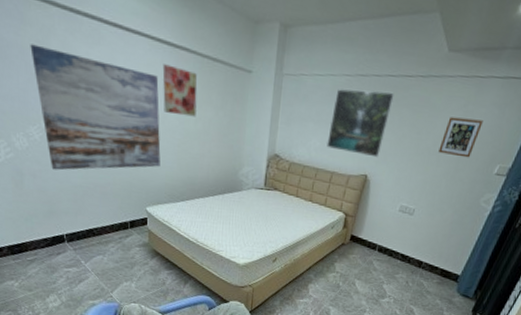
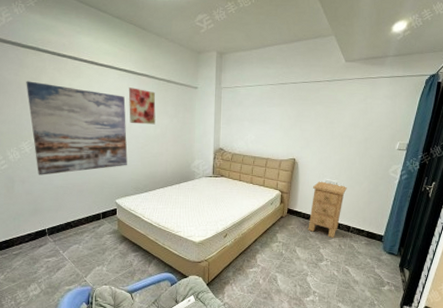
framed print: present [326,88,396,158] -> none [260,94,310,144]
nightstand: none [372,205,426,274] -> present [308,181,347,239]
picture frame: present [438,117,483,158] -> none [349,108,380,139]

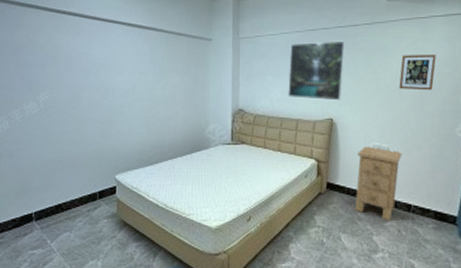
wall art: present [26,81,128,175] -> none [21,41,131,148]
wall art: present [128,87,156,125] -> none [133,43,164,84]
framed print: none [260,94,310,144] -> present [288,40,346,101]
picture frame: none [349,108,380,139] -> present [399,54,436,91]

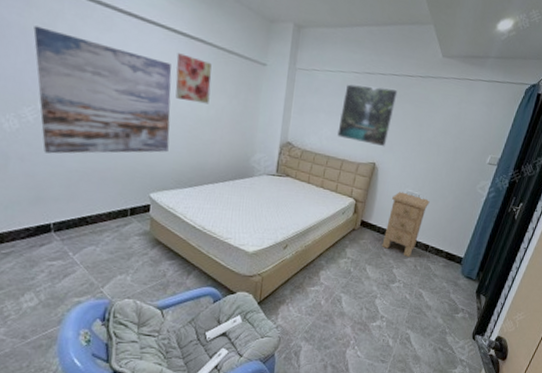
wall art: none [21,41,131,148] -> present [33,26,172,154]
wall art: none [133,43,164,84] -> present [175,53,212,104]
picture frame: present [399,54,436,91] -> none [438,112,475,149]

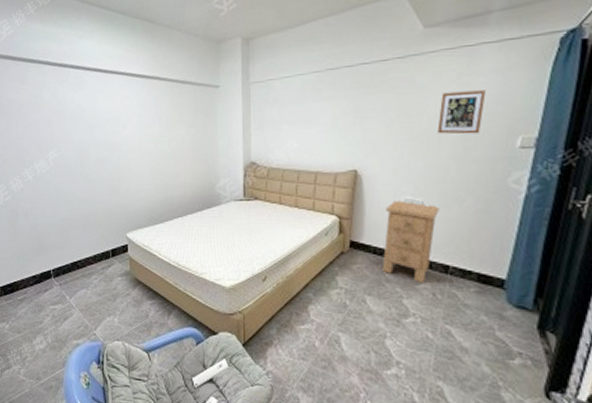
wall art: present [33,26,172,154] -> none [27,98,138,206]
wall art: present [175,53,212,104] -> none [137,94,169,139]
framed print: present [337,83,399,147] -> none [305,79,373,150]
picture frame: none [438,112,475,149] -> present [437,90,486,135]

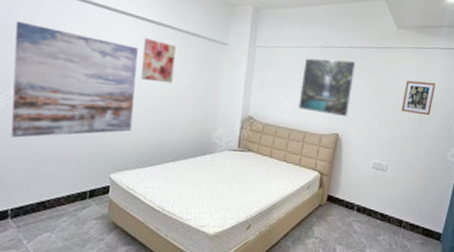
wall art: none [27,98,138,206] -> present [11,21,139,138]
wall art: none [137,94,169,139] -> present [140,38,176,84]
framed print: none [305,79,373,150] -> present [298,57,357,117]
nightstand: present [382,200,440,284] -> none [351,162,399,236]

